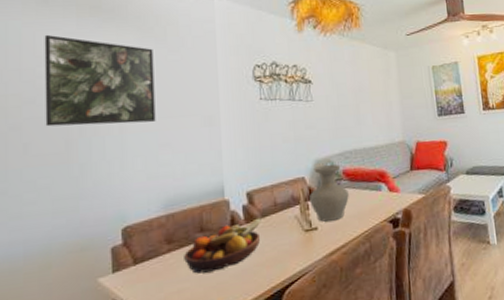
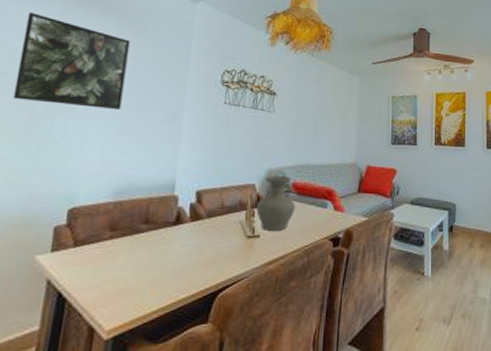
fruit bowl: present [184,218,262,274] -> none [124,217,207,265]

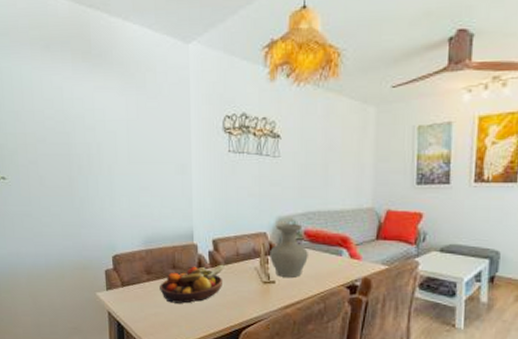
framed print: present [13,11,130,109] -> none [48,79,137,166]
fruit bowl: none [124,217,207,265] -> present [160,264,225,304]

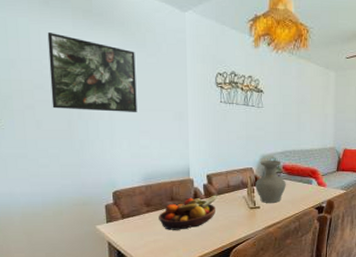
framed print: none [48,79,137,166] -> present [47,31,137,112]

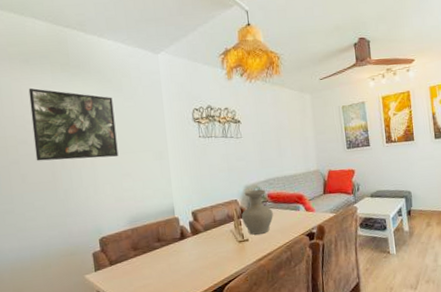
fruit bowl: present [159,195,217,230] -> none [146,231,205,273]

